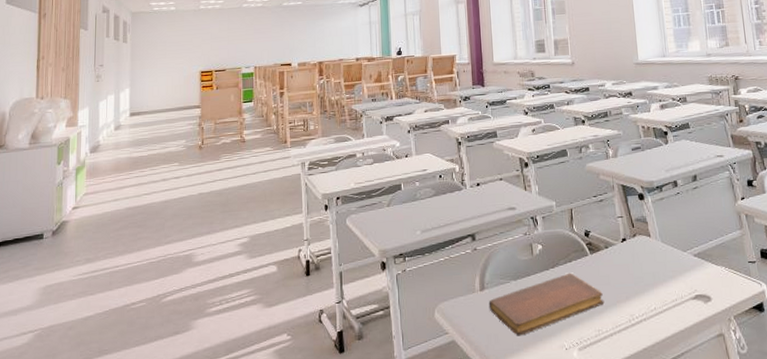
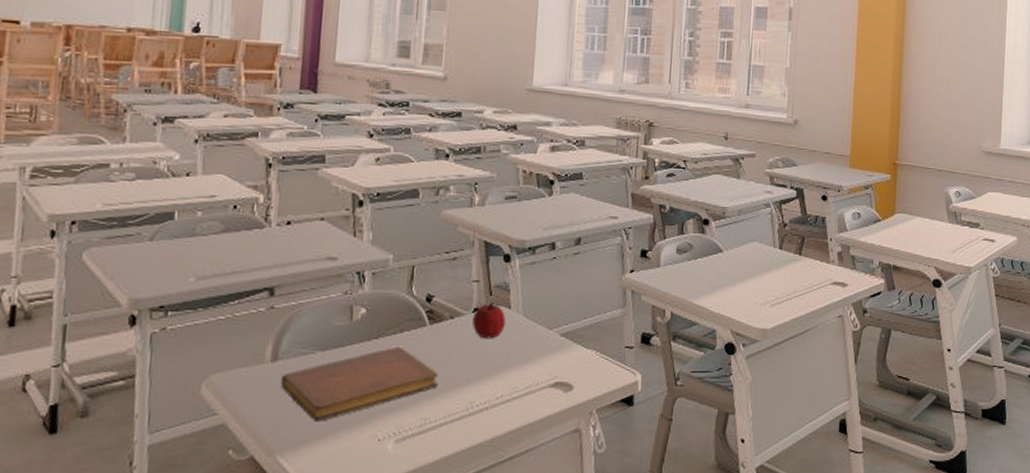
apple: none [622,233,648,263] -> present [472,302,506,339]

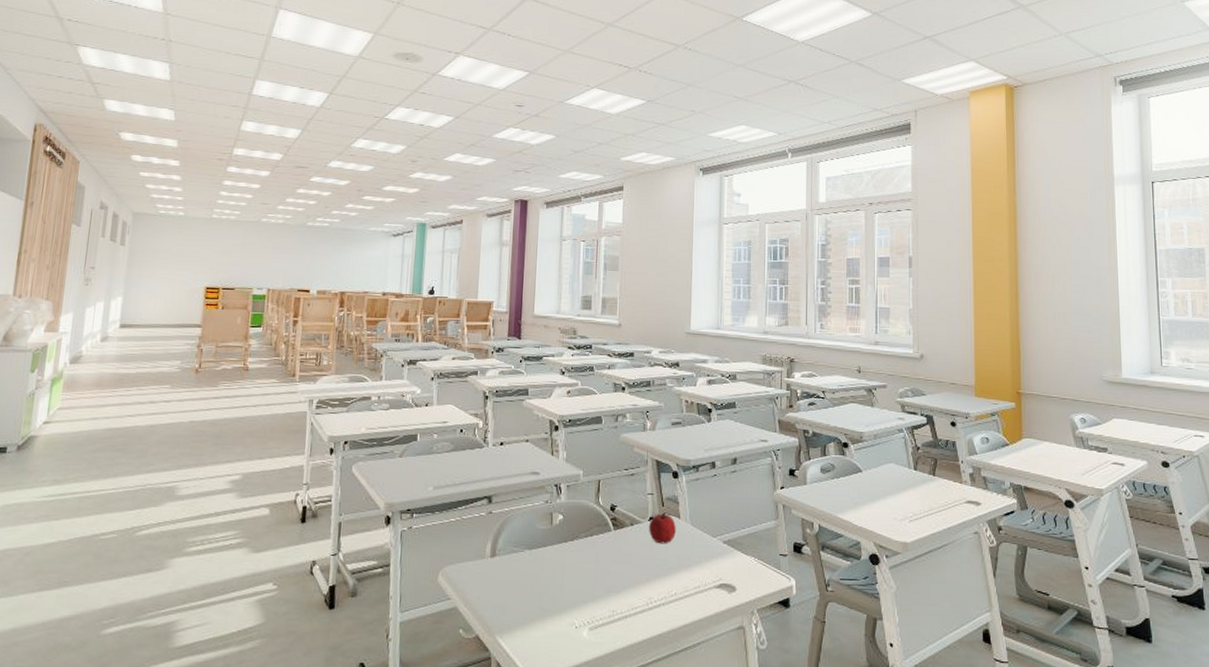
notebook: present [280,346,439,422] -> none [498,547,623,609]

